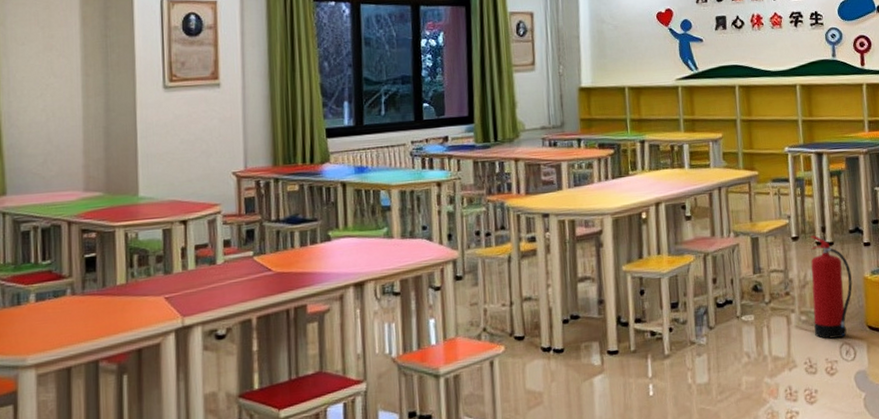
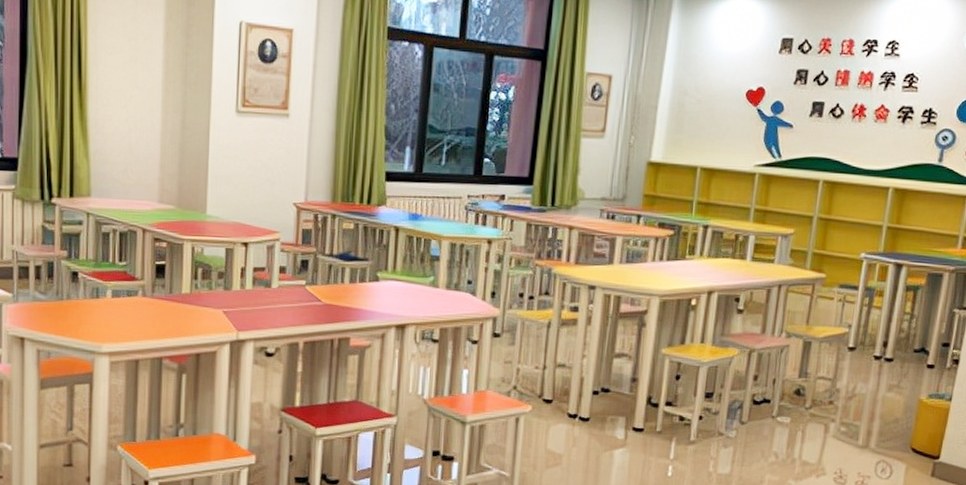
fire extinguisher: present [810,235,853,339] -> none [852,348,906,455]

